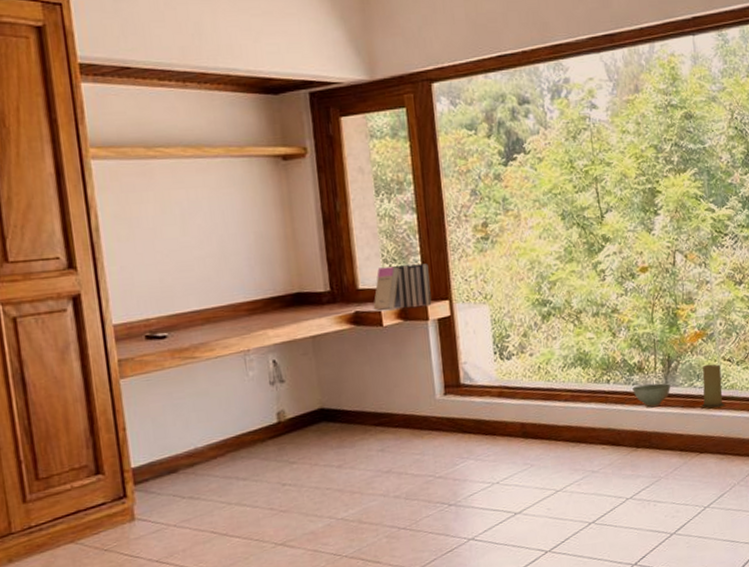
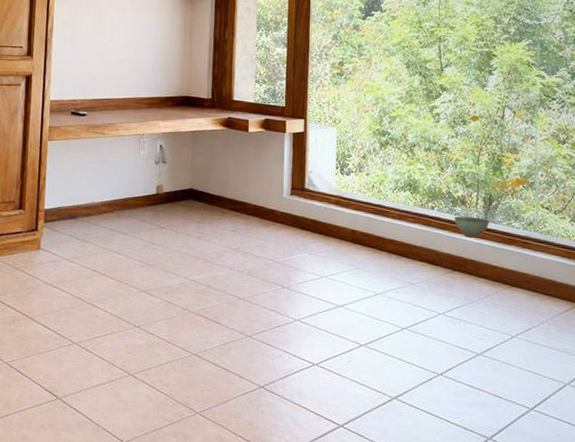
books: present [373,263,432,311] -> none [243,86,291,122]
candle: present [701,364,726,409] -> none [517,208,541,249]

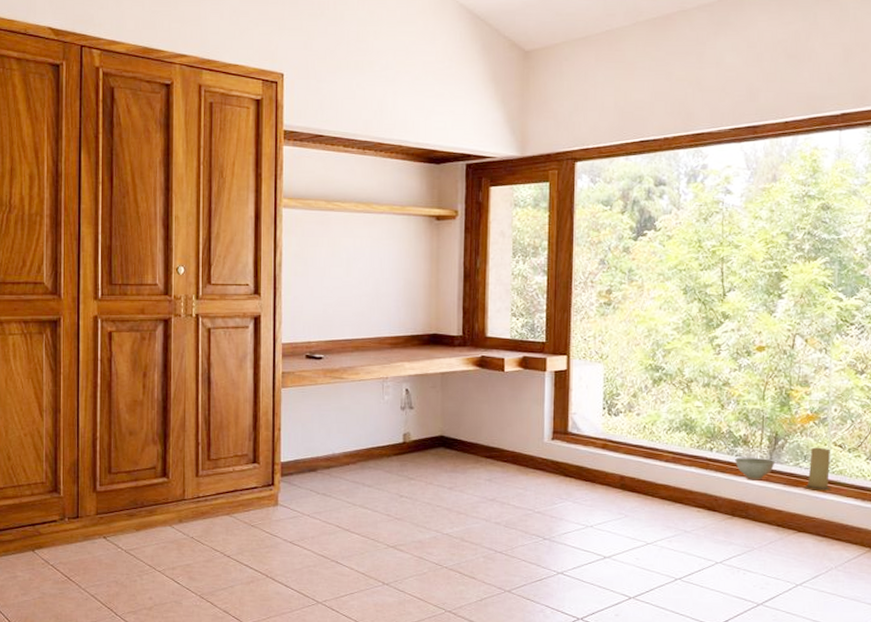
candle: none [517,208,541,249] -> present [805,447,832,491]

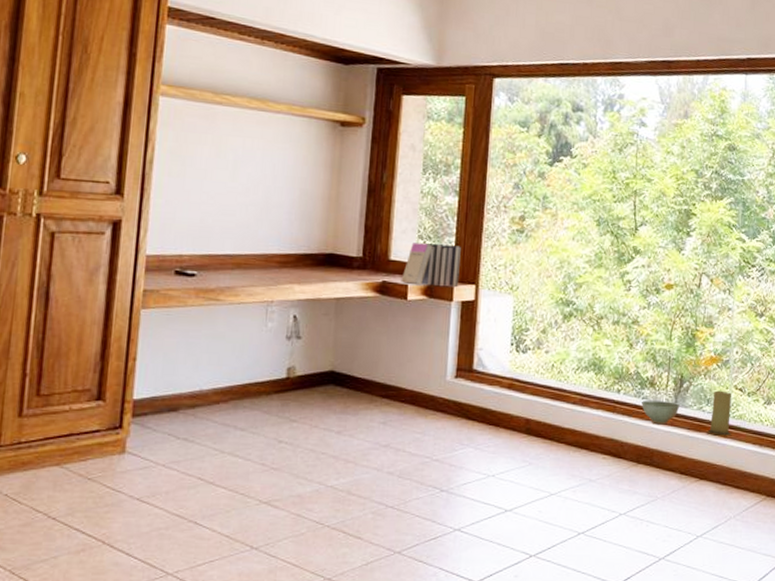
books: none [498,319,552,359] -> present [401,243,461,288]

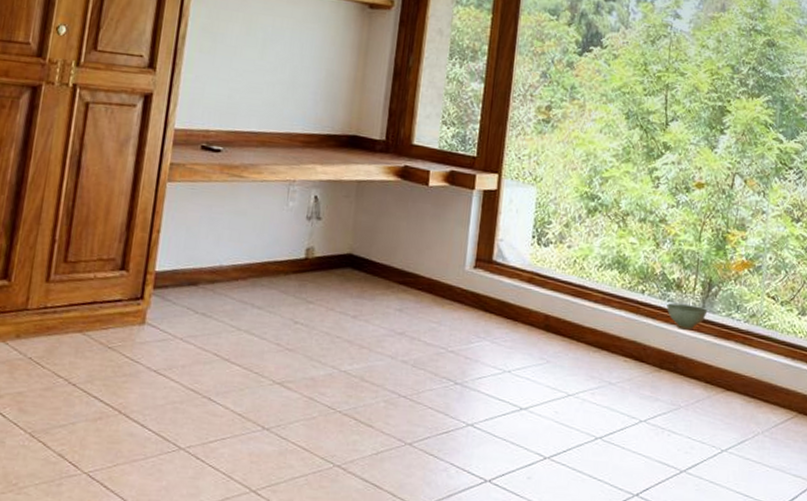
books: present [401,243,461,288] -> none [423,128,485,176]
candle: present [707,390,732,436] -> none [736,297,763,346]

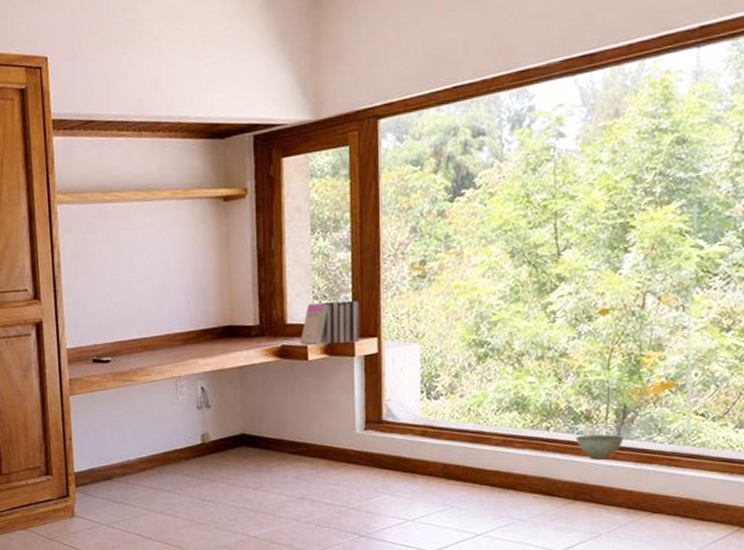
books: none [423,128,485,176] -> present [300,301,360,346]

